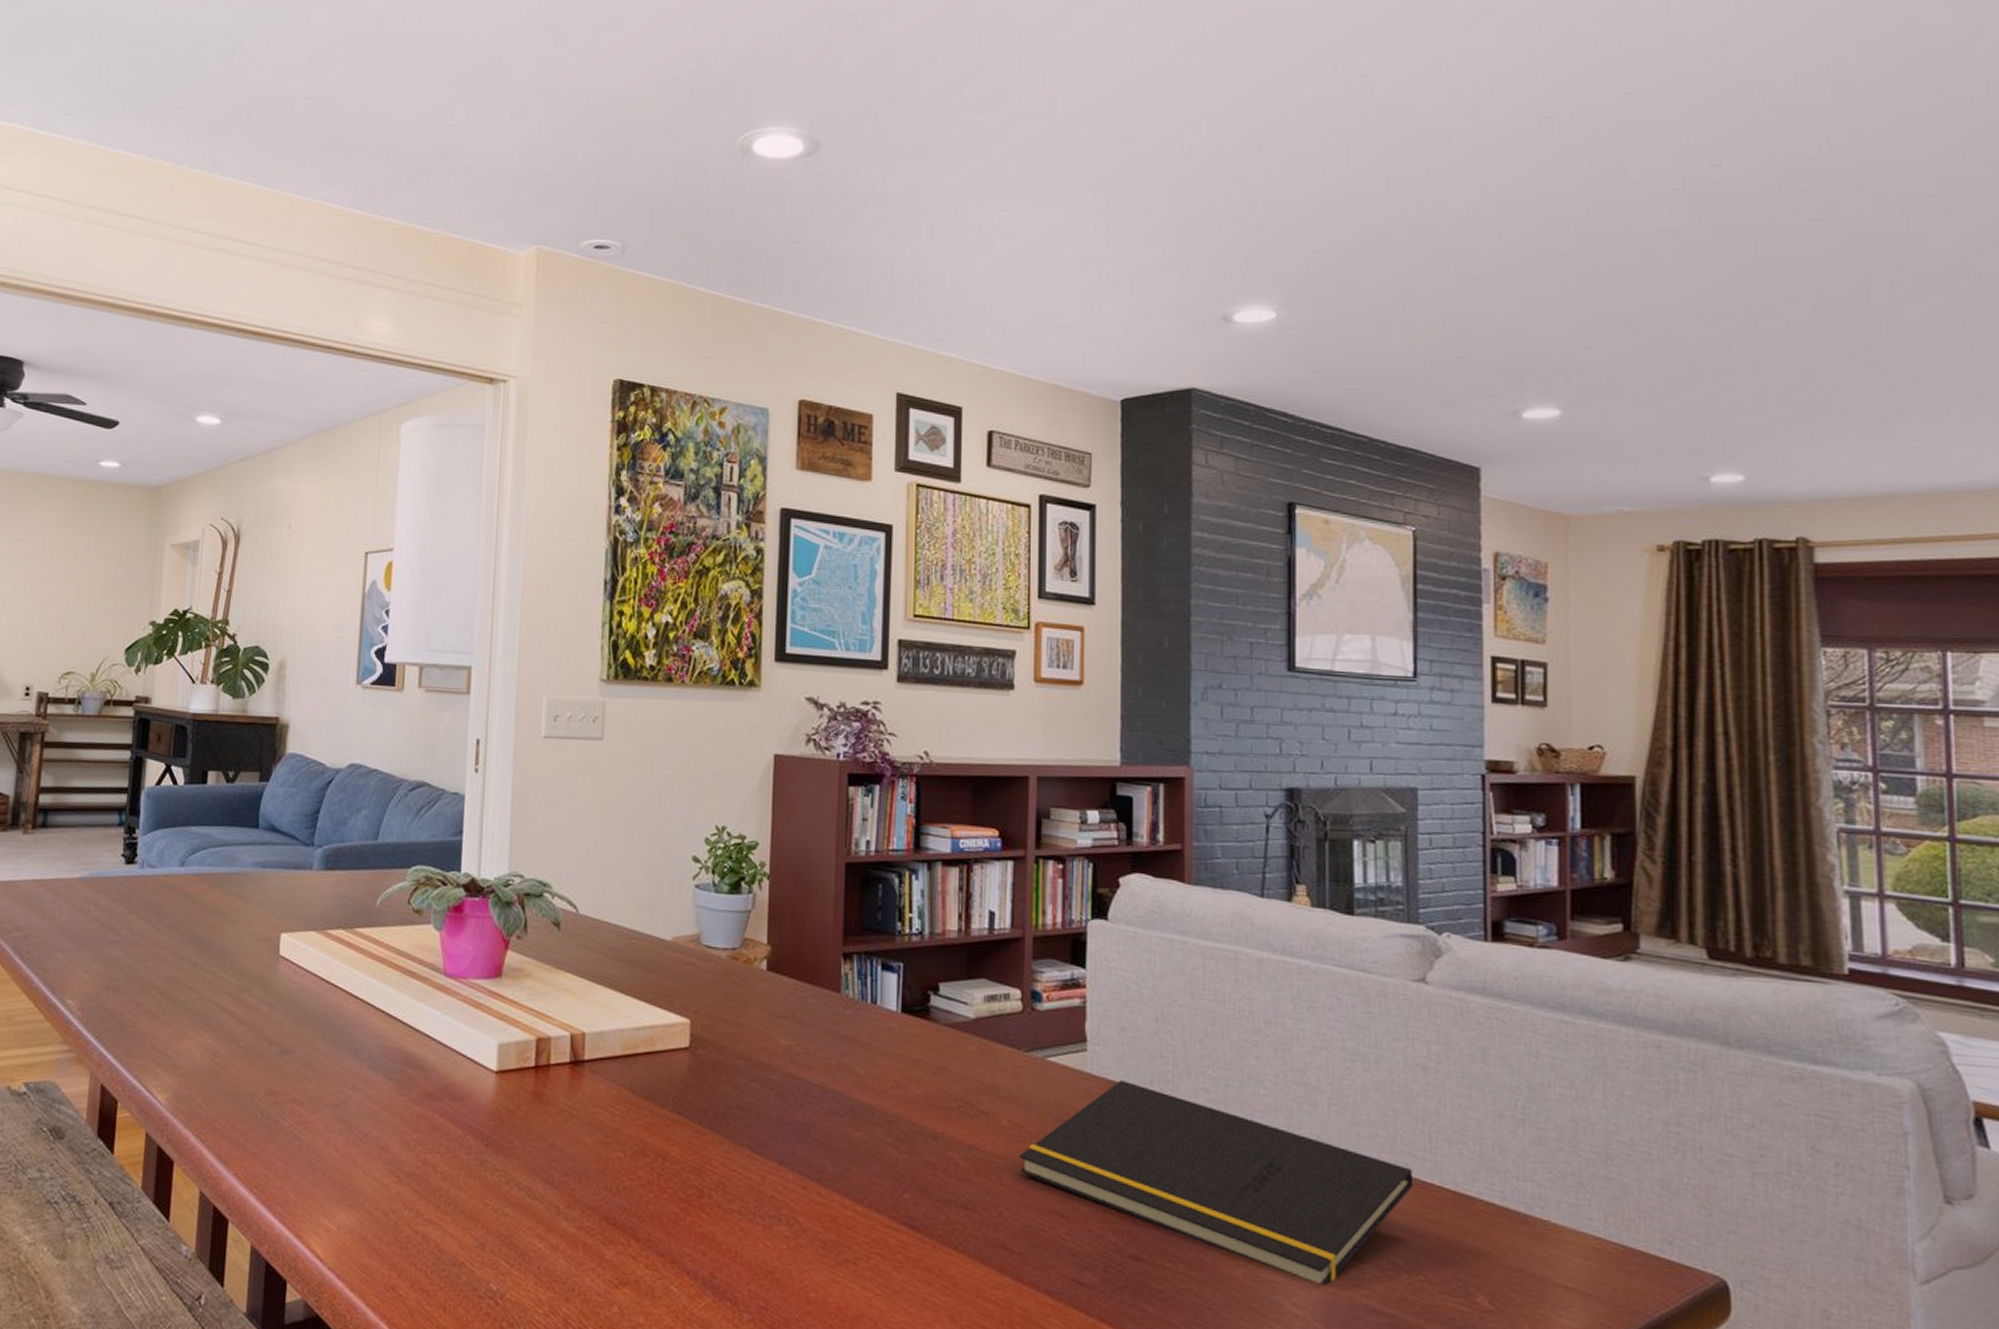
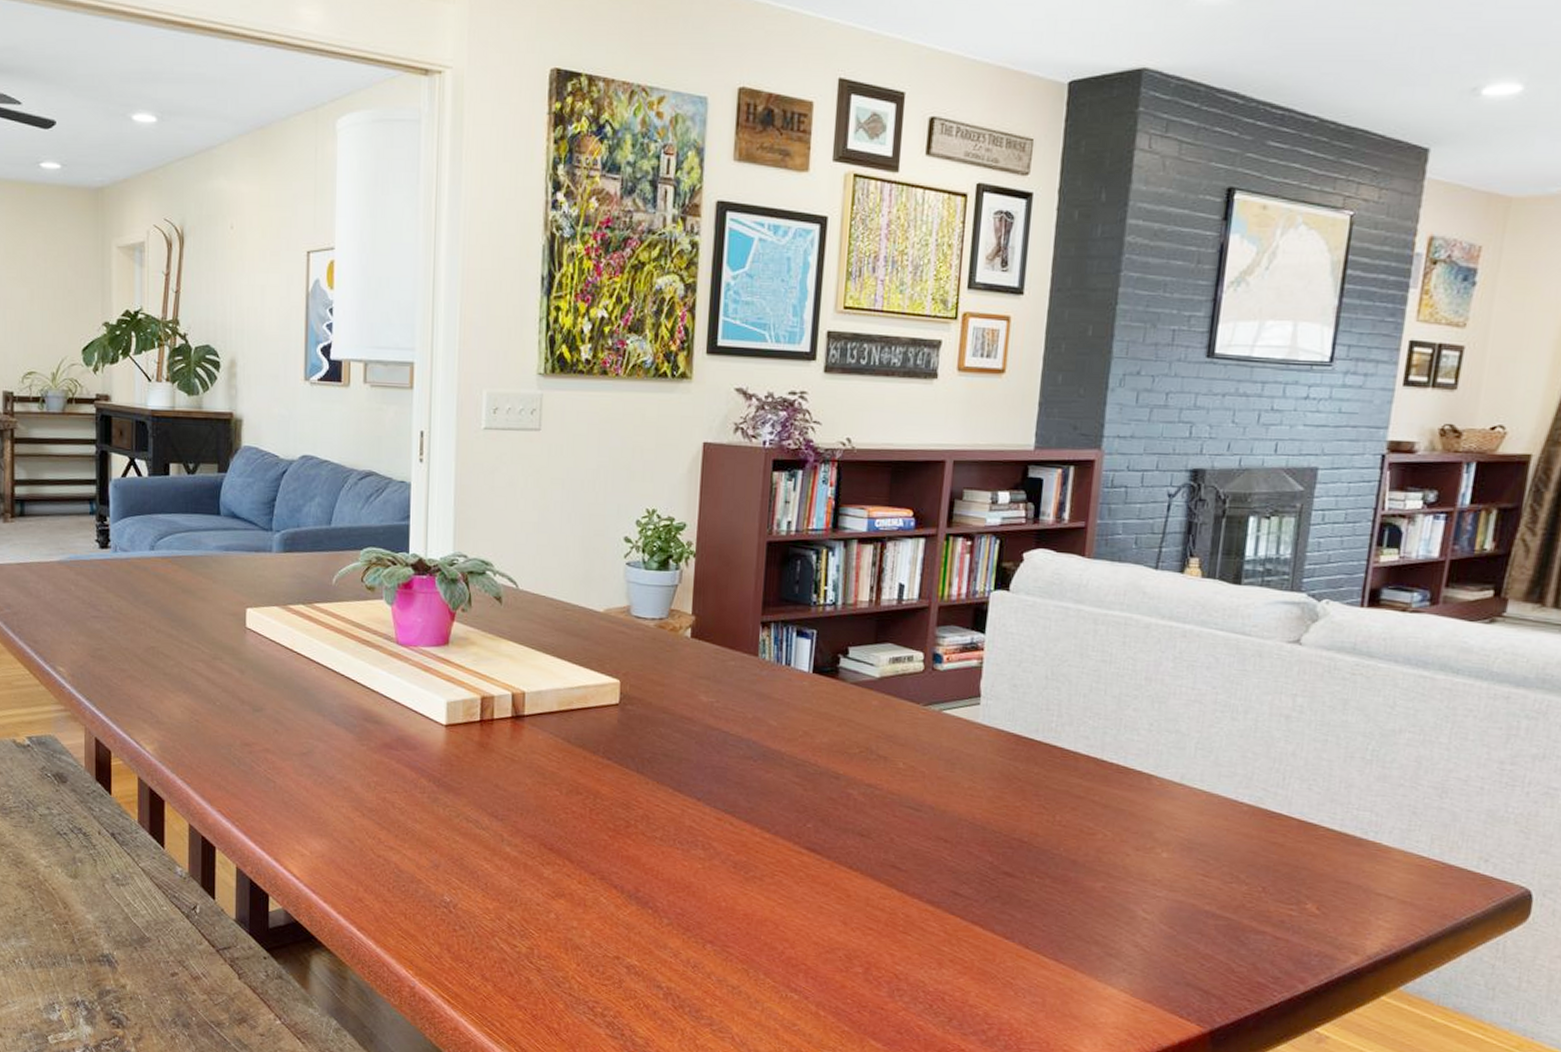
notepad: present [1019,1080,1414,1286] -> none [912,729,1265,896]

